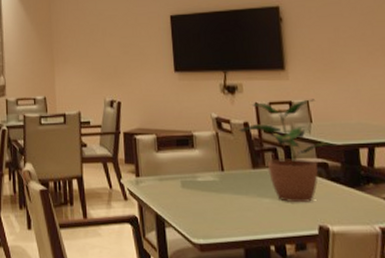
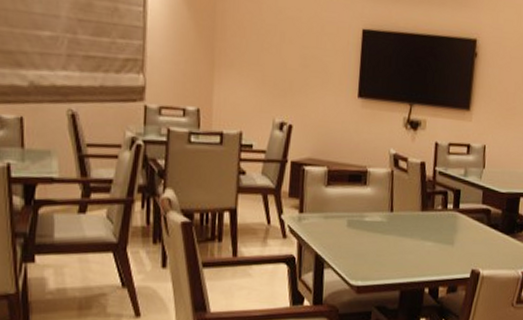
potted plant: present [239,99,340,202] -> none [414,143,504,247]

